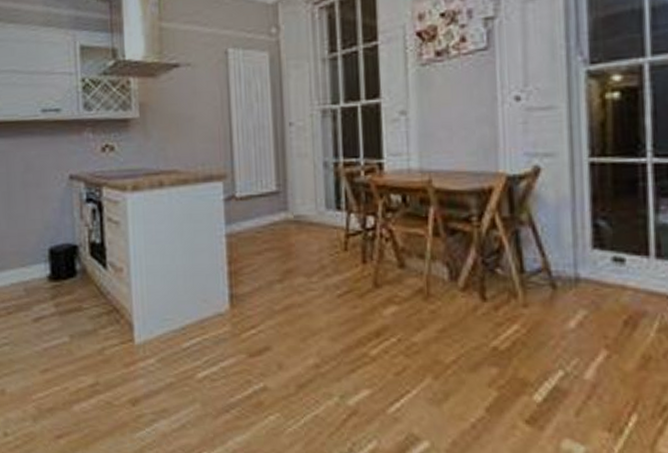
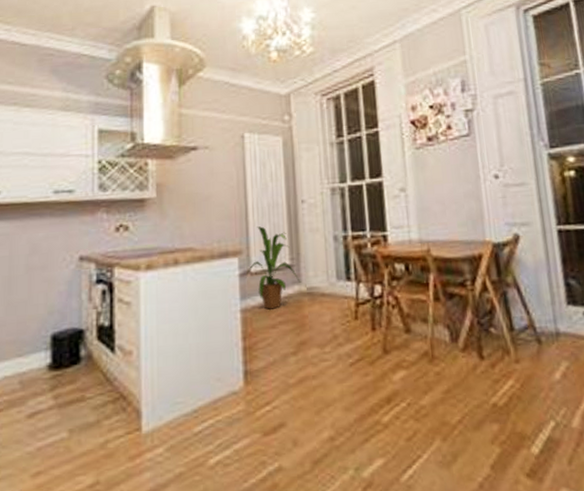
house plant: none [230,150,287,236] -> present [245,226,300,310]

